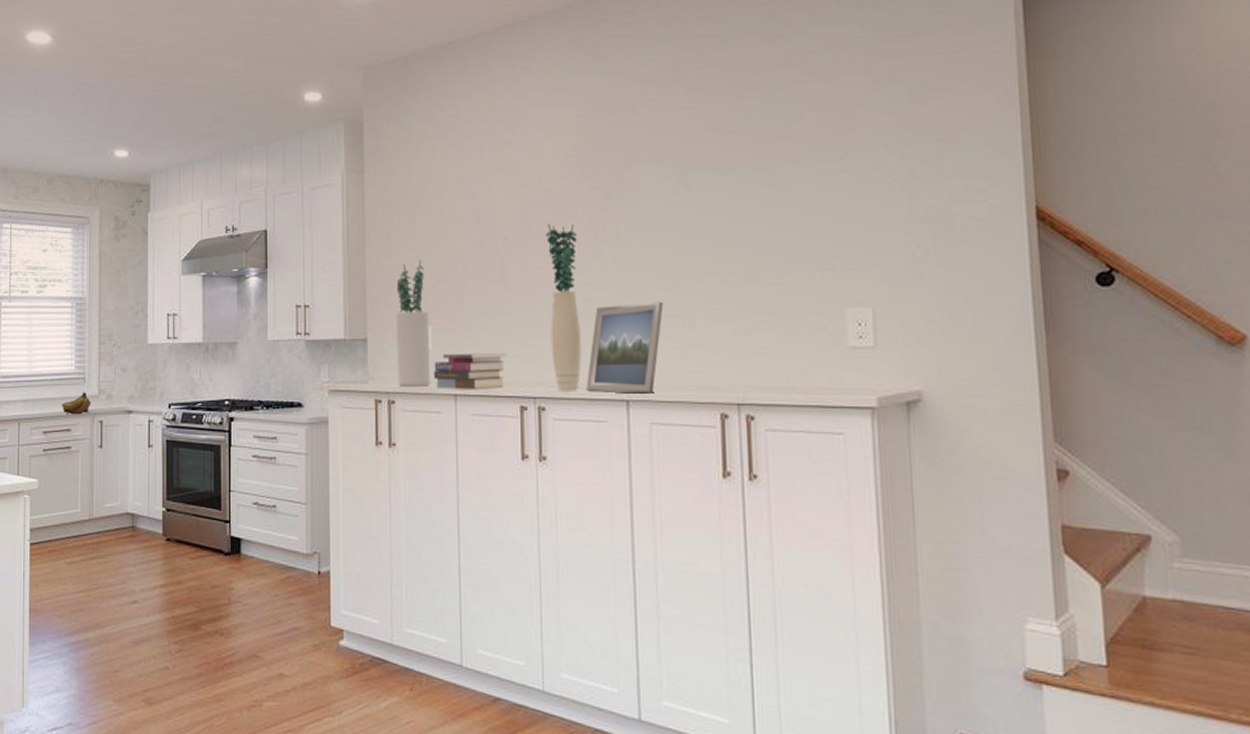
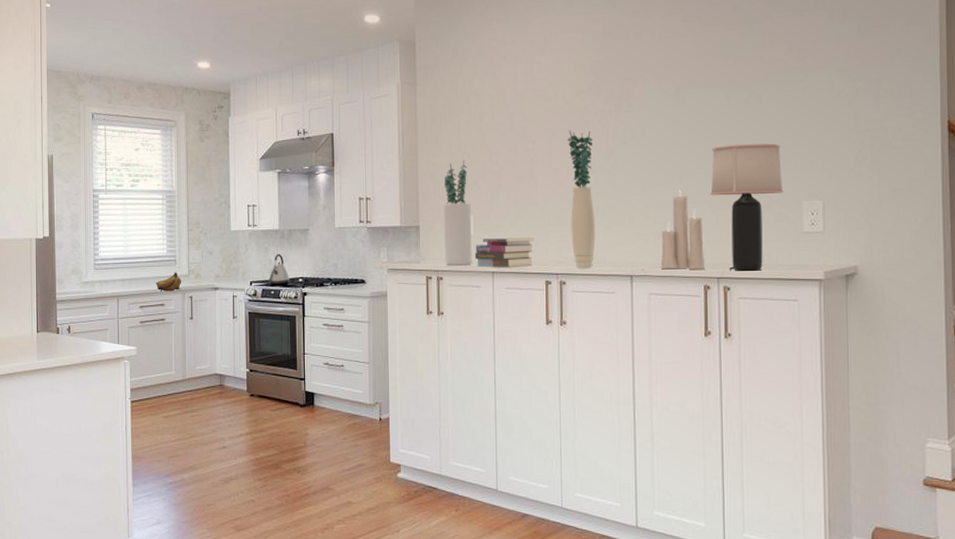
kettle: none [190,371,215,410] -> present [269,253,290,287]
picture frame: present [586,301,664,394] -> none [598,195,661,270]
candle: none [664,294,720,393] -> present [660,189,704,270]
table lamp: none [726,237,821,396] -> present [710,143,783,271]

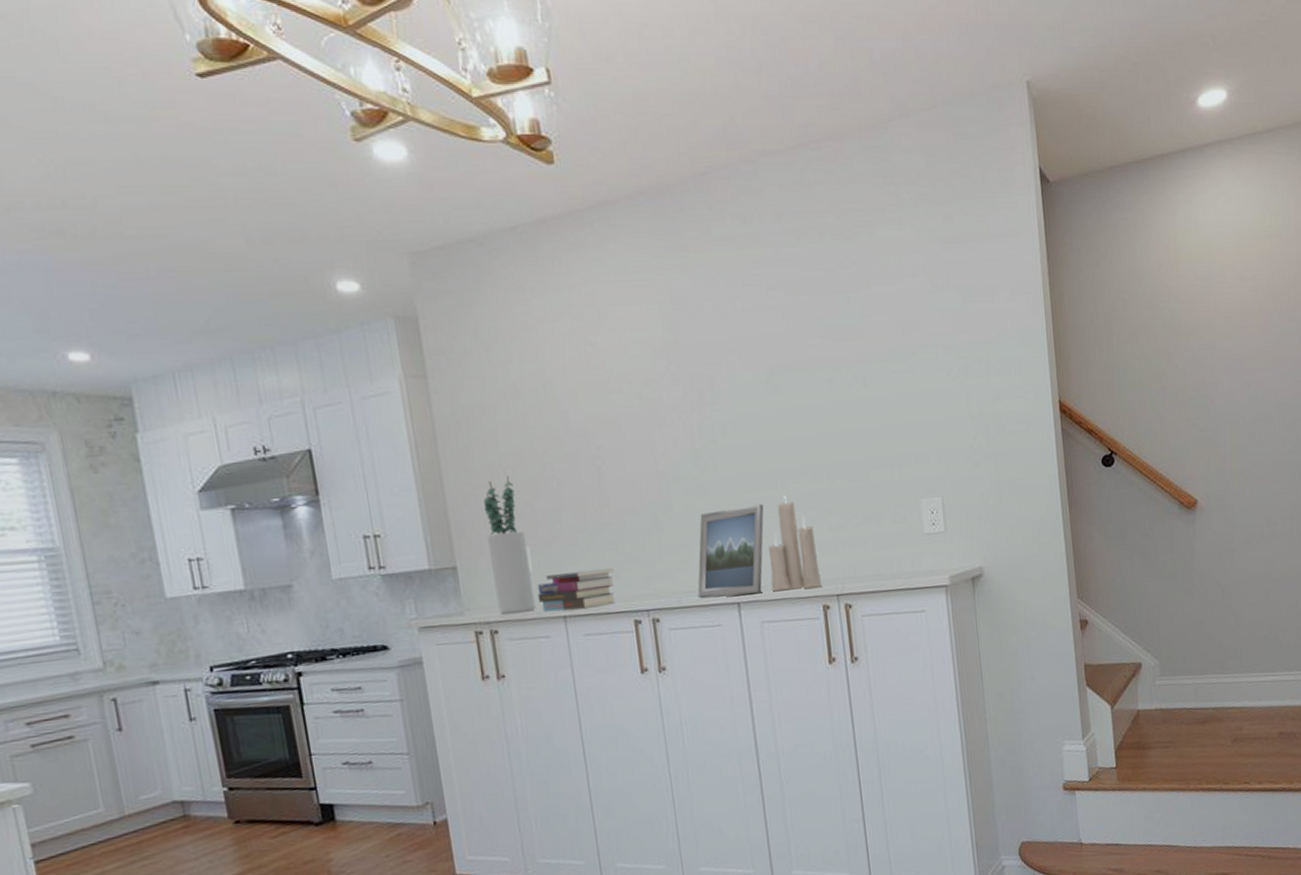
fruit: present [155,272,182,292] -> none [47,666,95,697]
kettle: present [269,253,290,287] -> none [239,622,274,670]
vase: present [567,131,595,268] -> none [641,430,692,601]
picture frame: none [598,195,661,270] -> present [697,503,764,599]
table lamp: present [710,143,783,271] -> none [816,434,900,585]

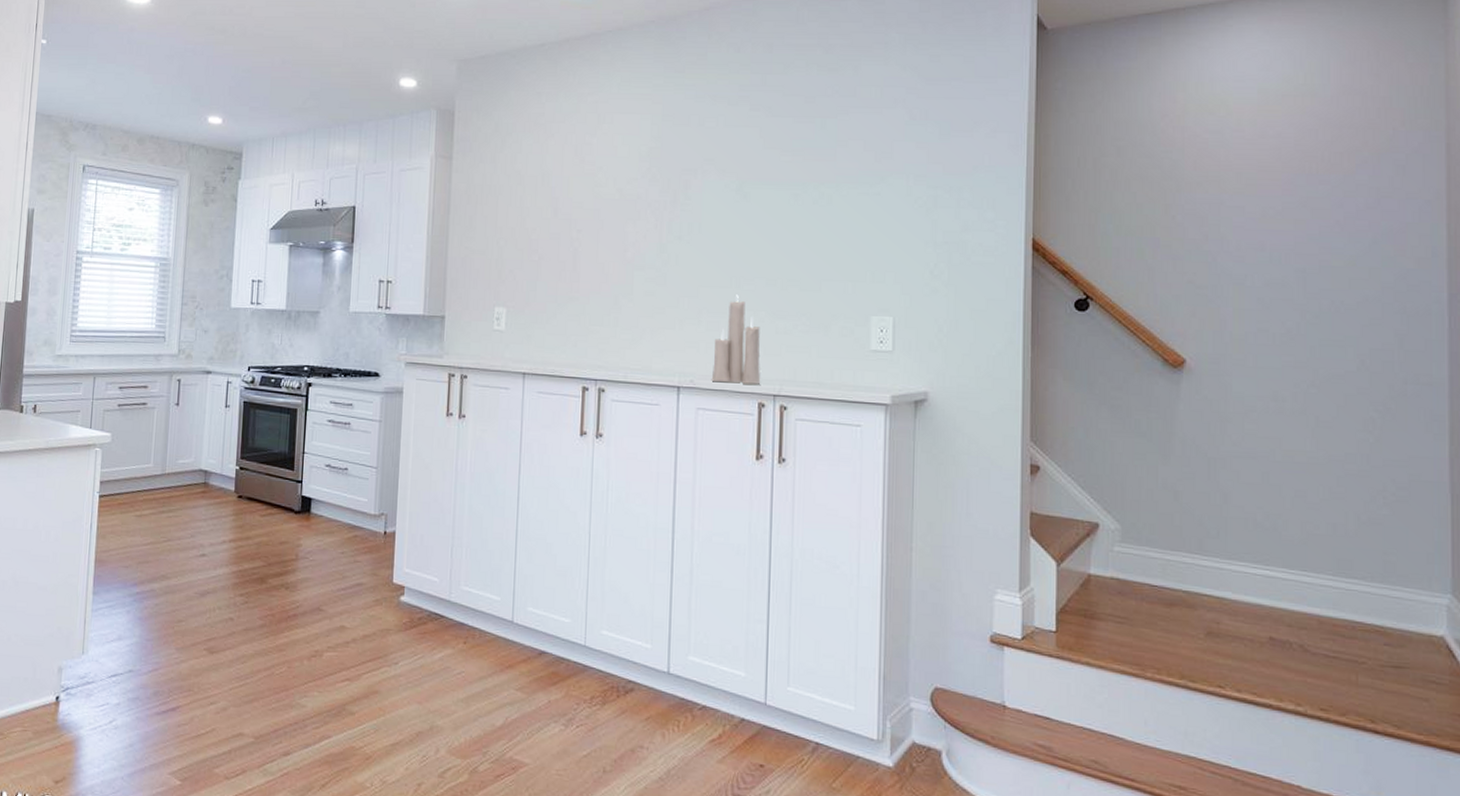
vase: present [484,475,536,616] -> none [471,245,504,365]
books: present [537,568,616,613] -> none [504,335,573,370]
picture frame: present [697,503,764,599] -> none [642,299,717,382]

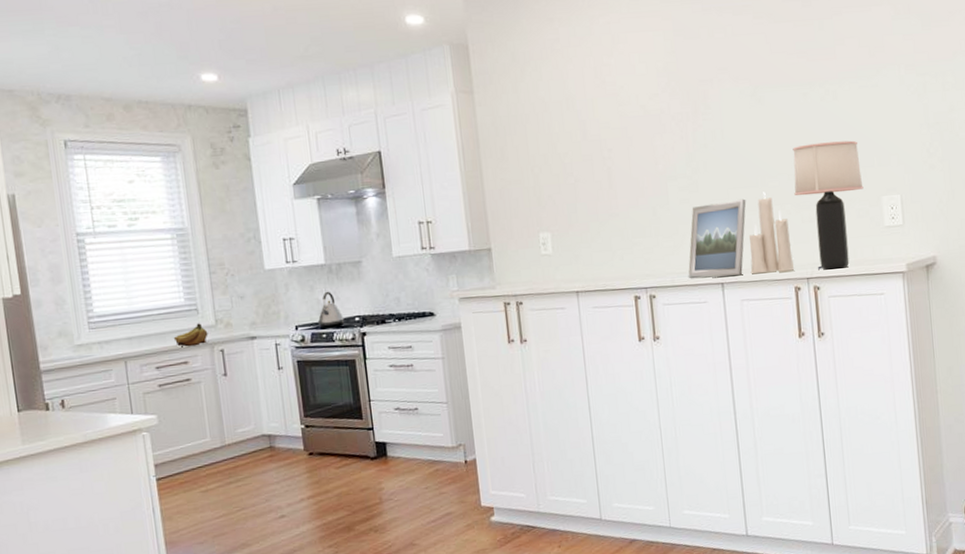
fruit: none [139,351,170,373] -> present [173,323,208,347]
kettle: none [270,337,294,375] -> present [318,291,345,329]
picture frame: none [642,299,717,382] -> present [688,199,746,279]
table lamp: none [771,249,851,390] -> present [792,140,864,270]

